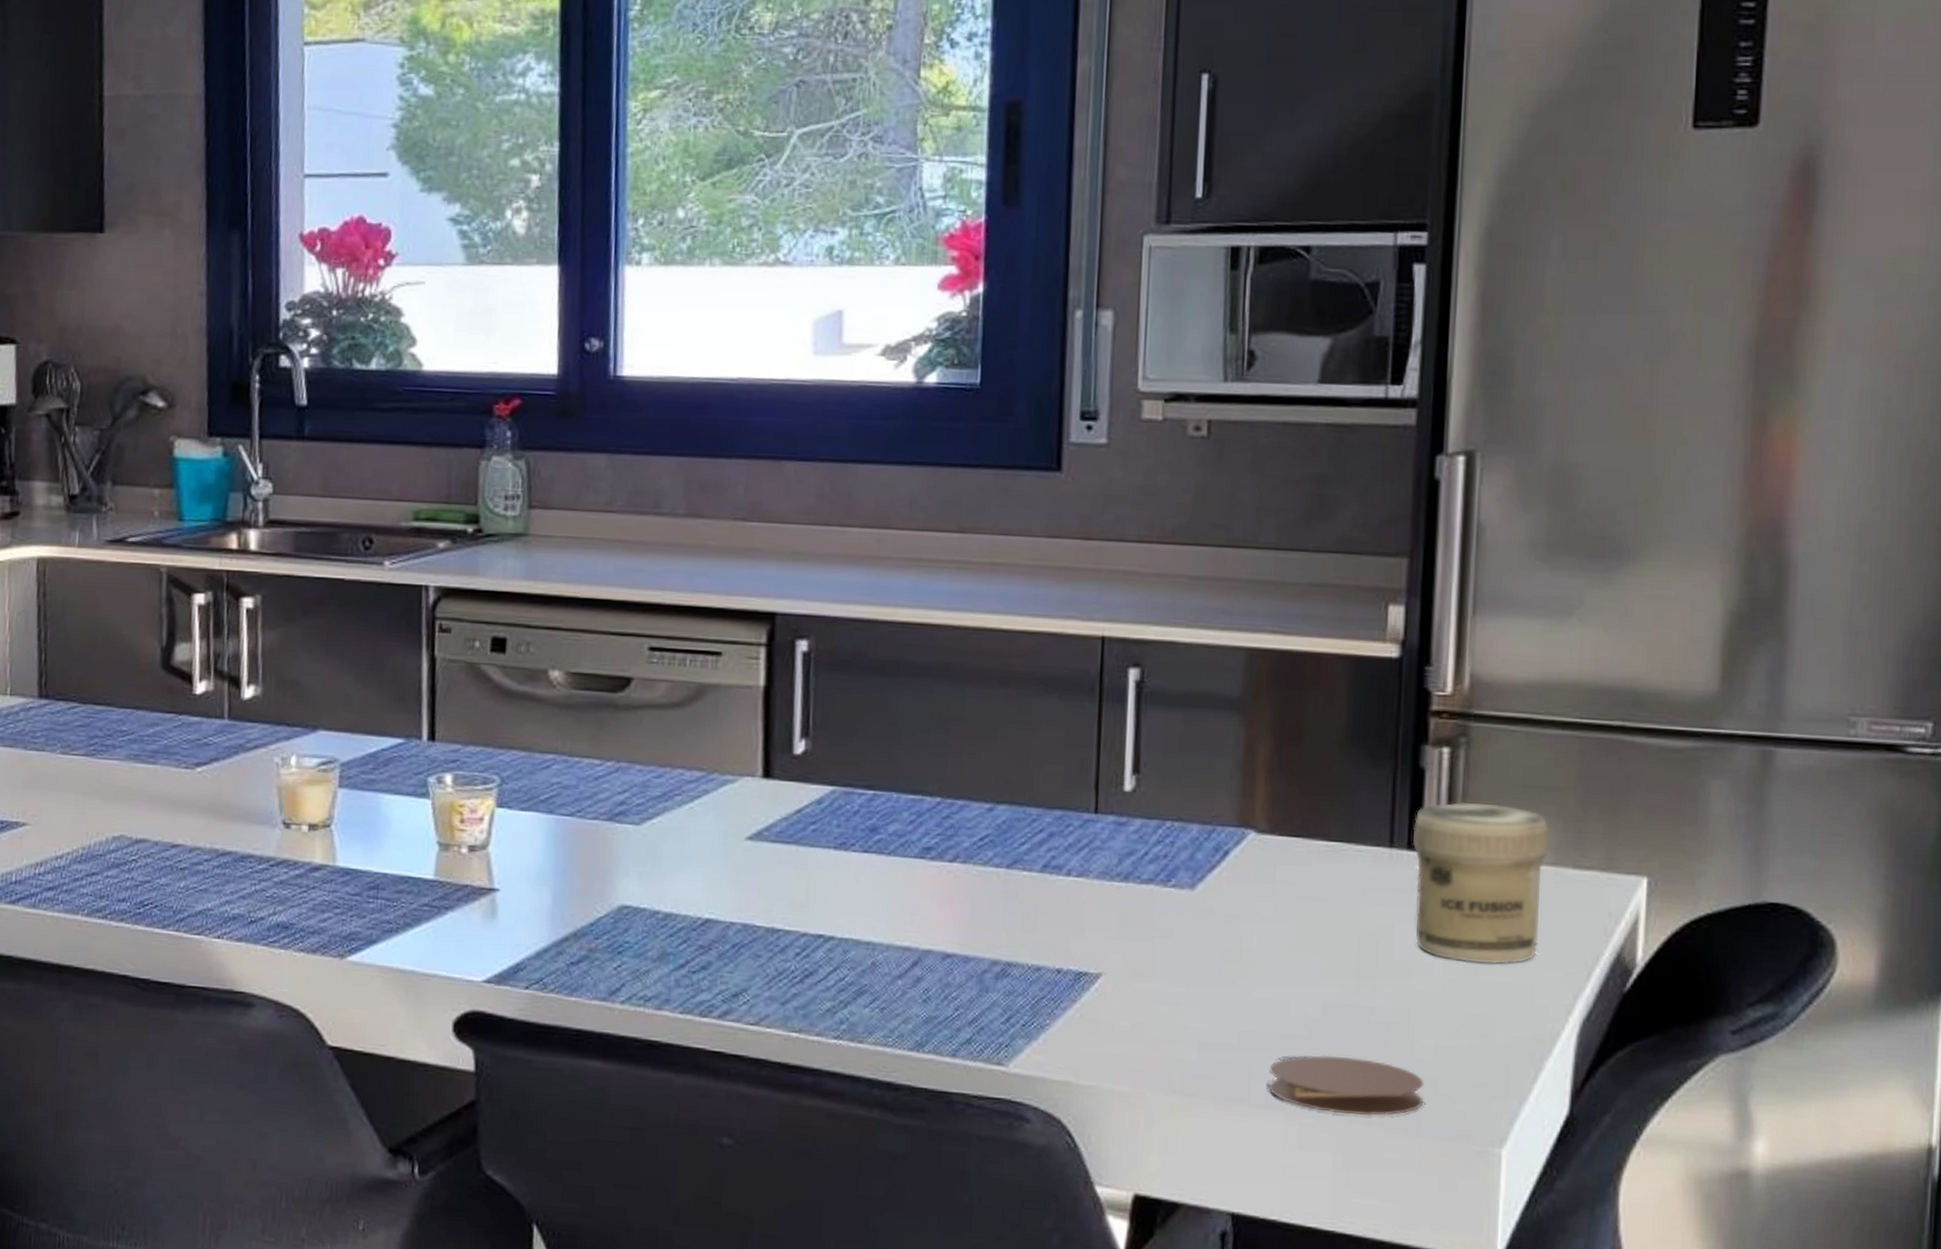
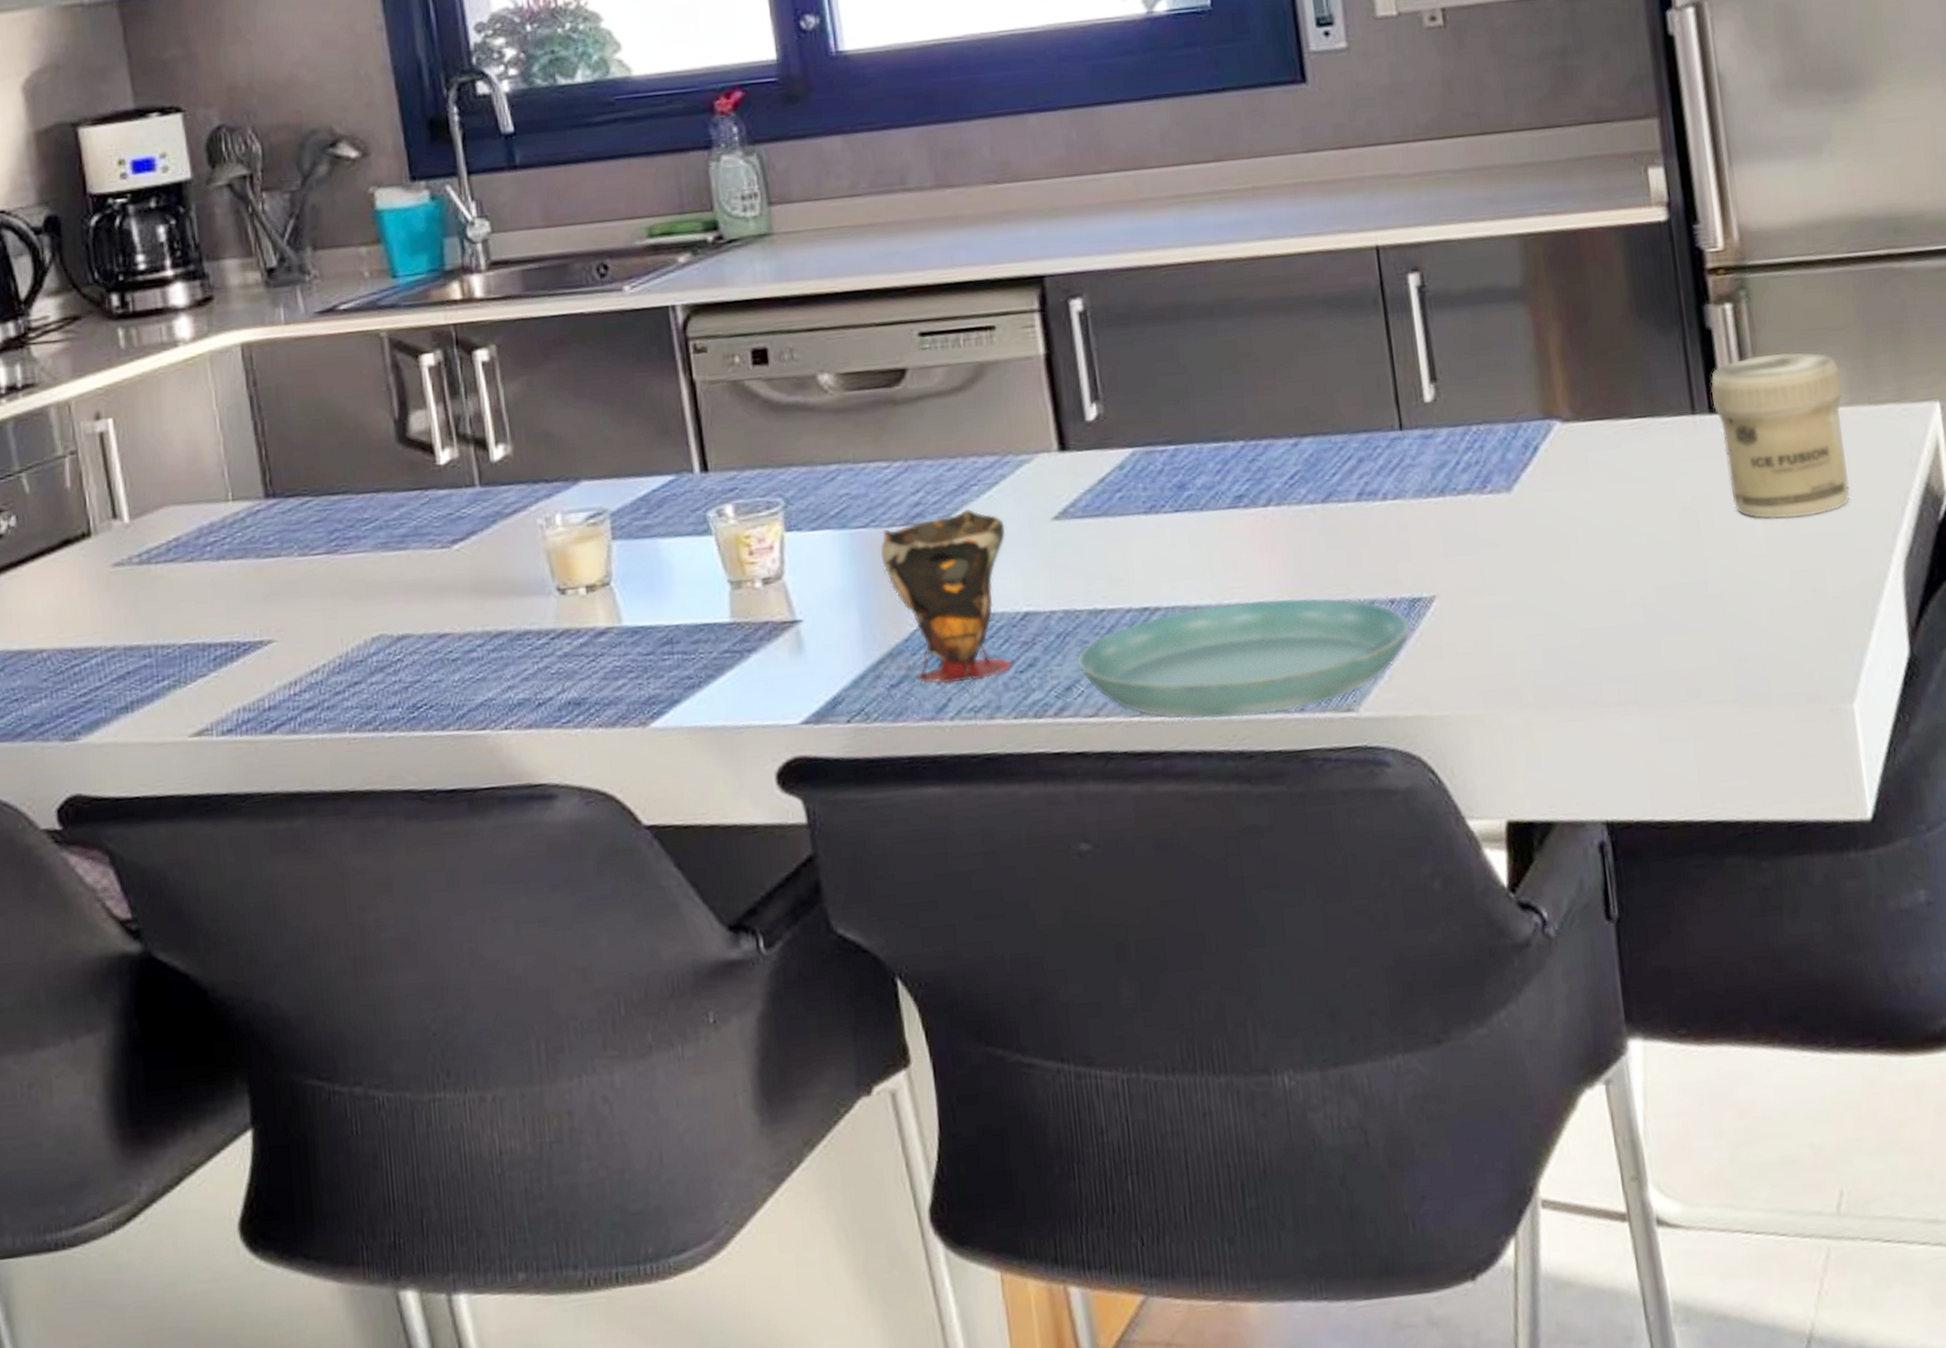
cup: none [580,815,701,973] -> present [879,508,1014,685]
saucer: none [748,944,1072,1054] -> present [1077,598,1410,719]
coaster: present [1269,1055,1425,1116] -> none [1616,635,1771,699]

